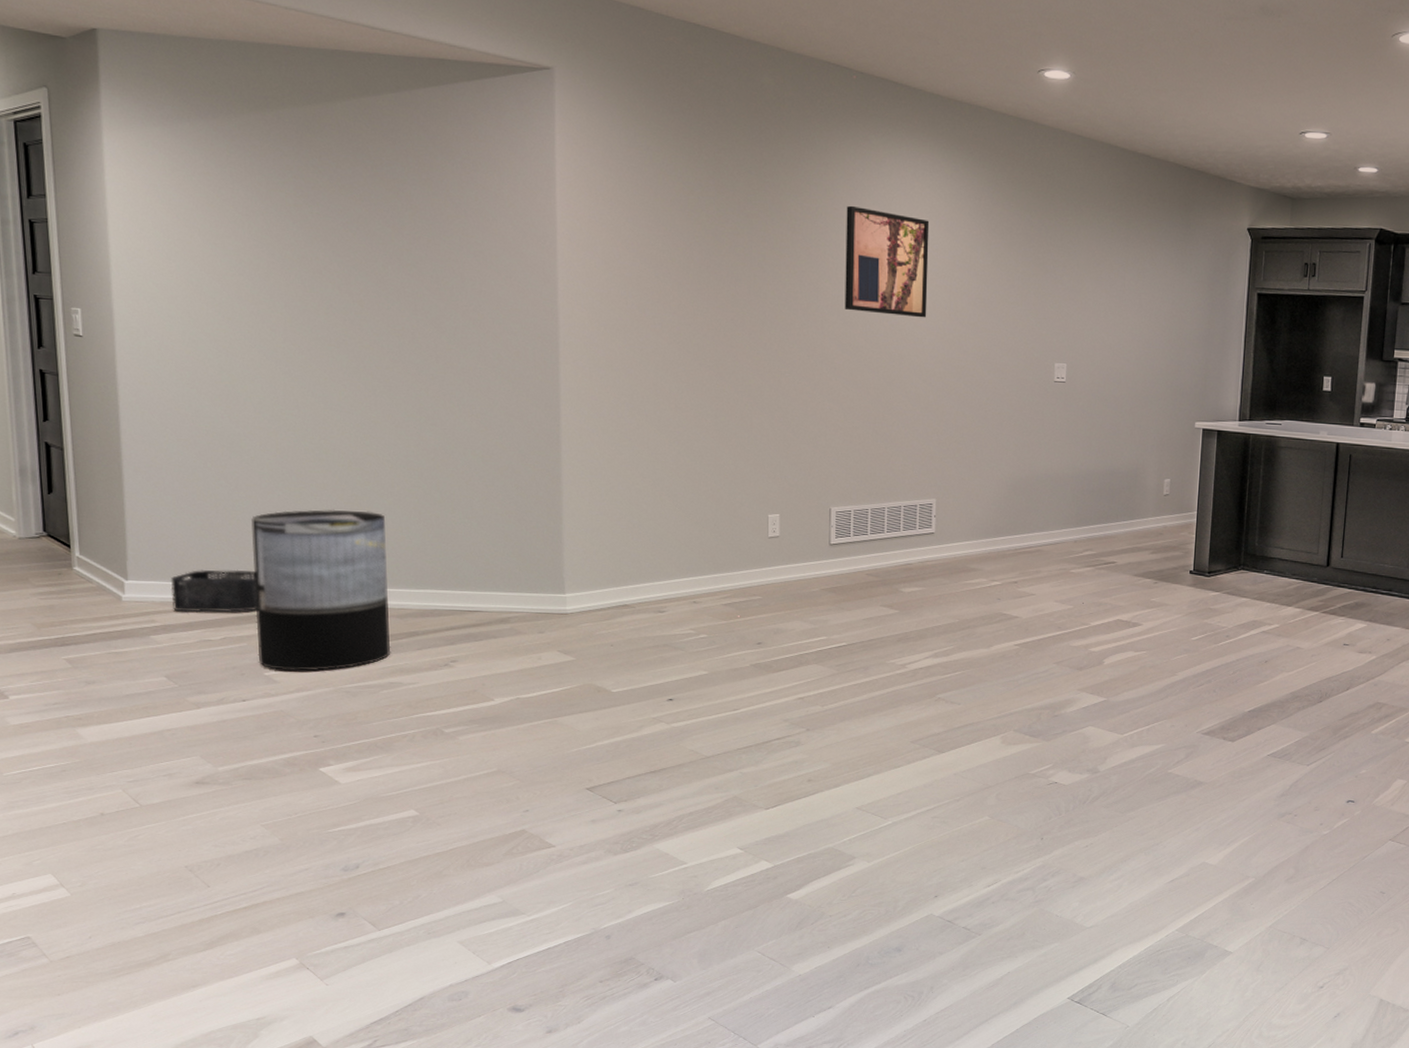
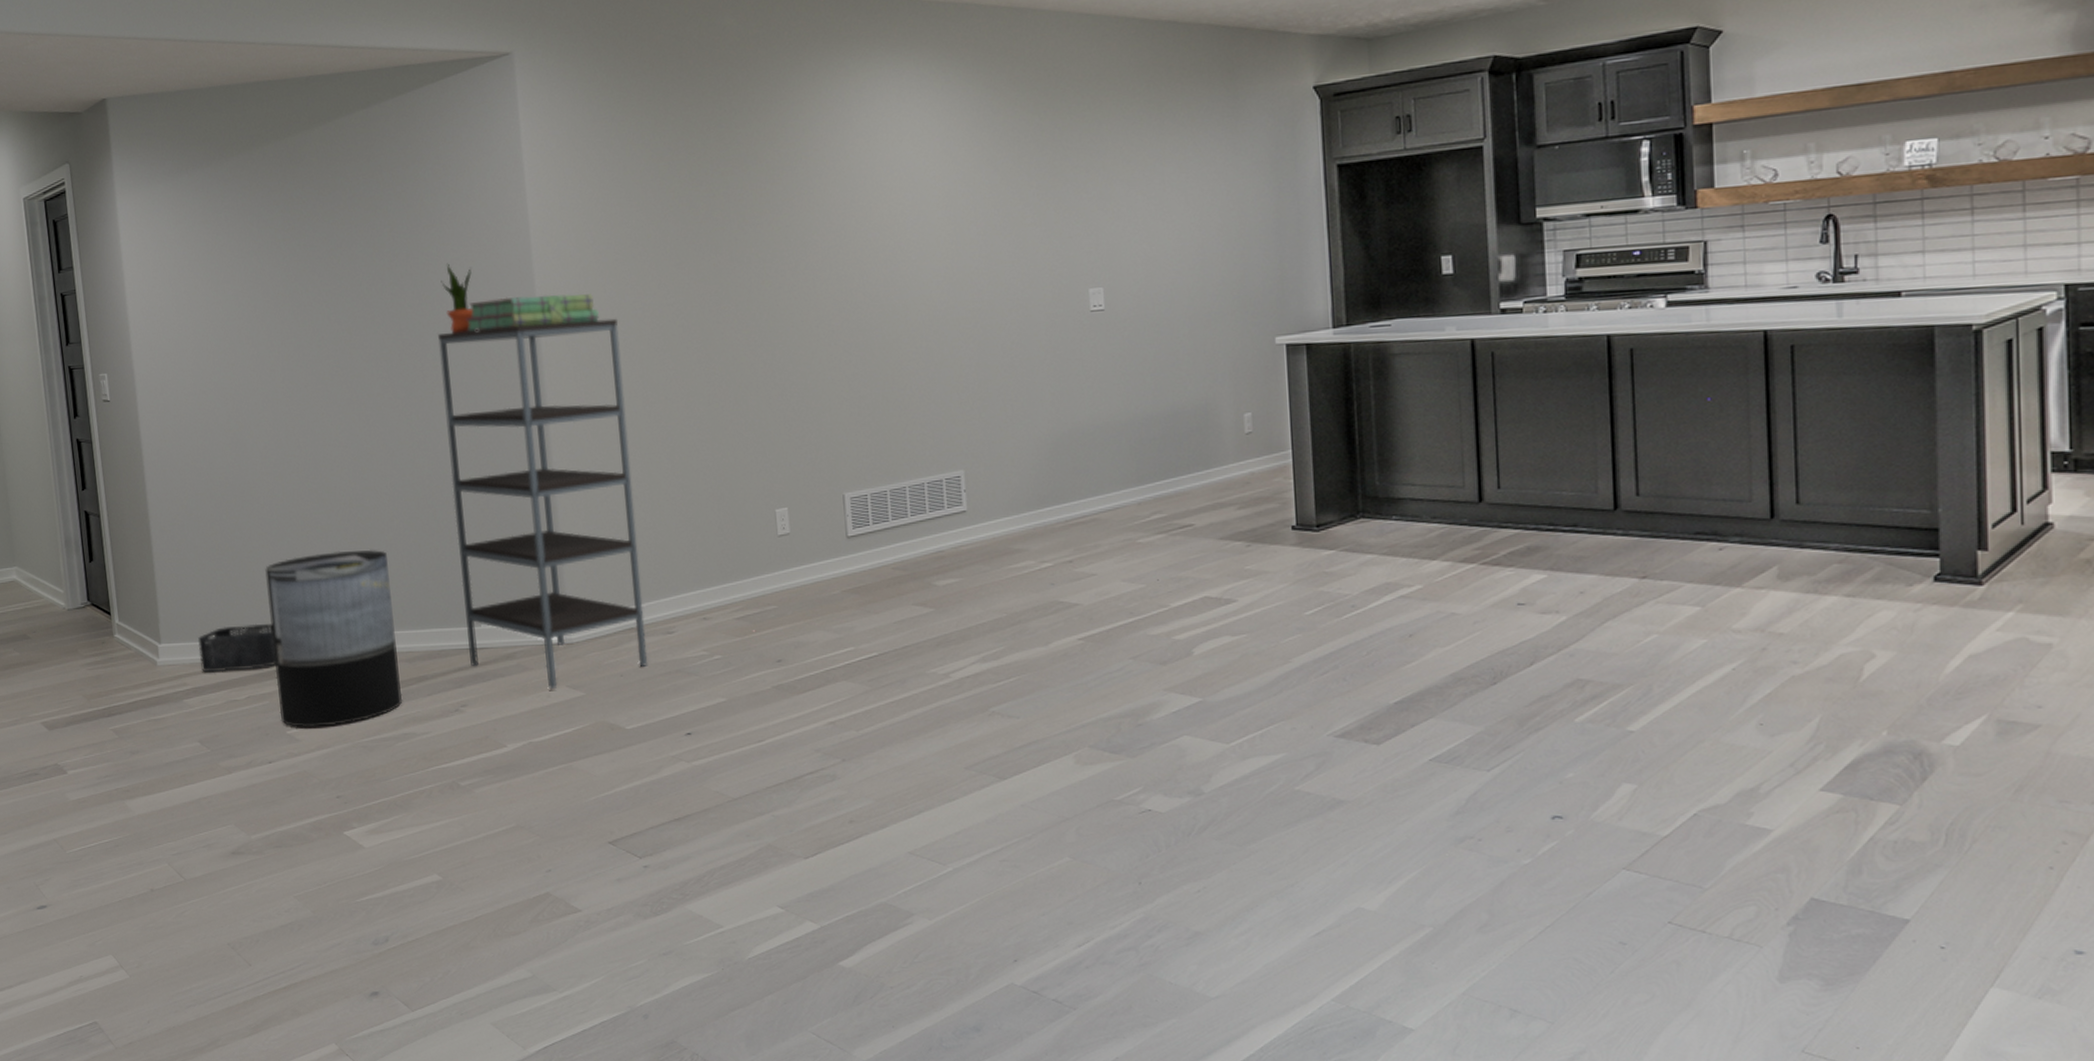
shelving unit: none [455,319,638,652] -> present [438,318,648,689]
potted plant: none [461,254,494,322] -> present [441,263,476,333]
stack of books: none [484,294,620,329] -> present [465,294,600,332]
wall art: present [844,205,930,318] -> none [828,142,931,263]

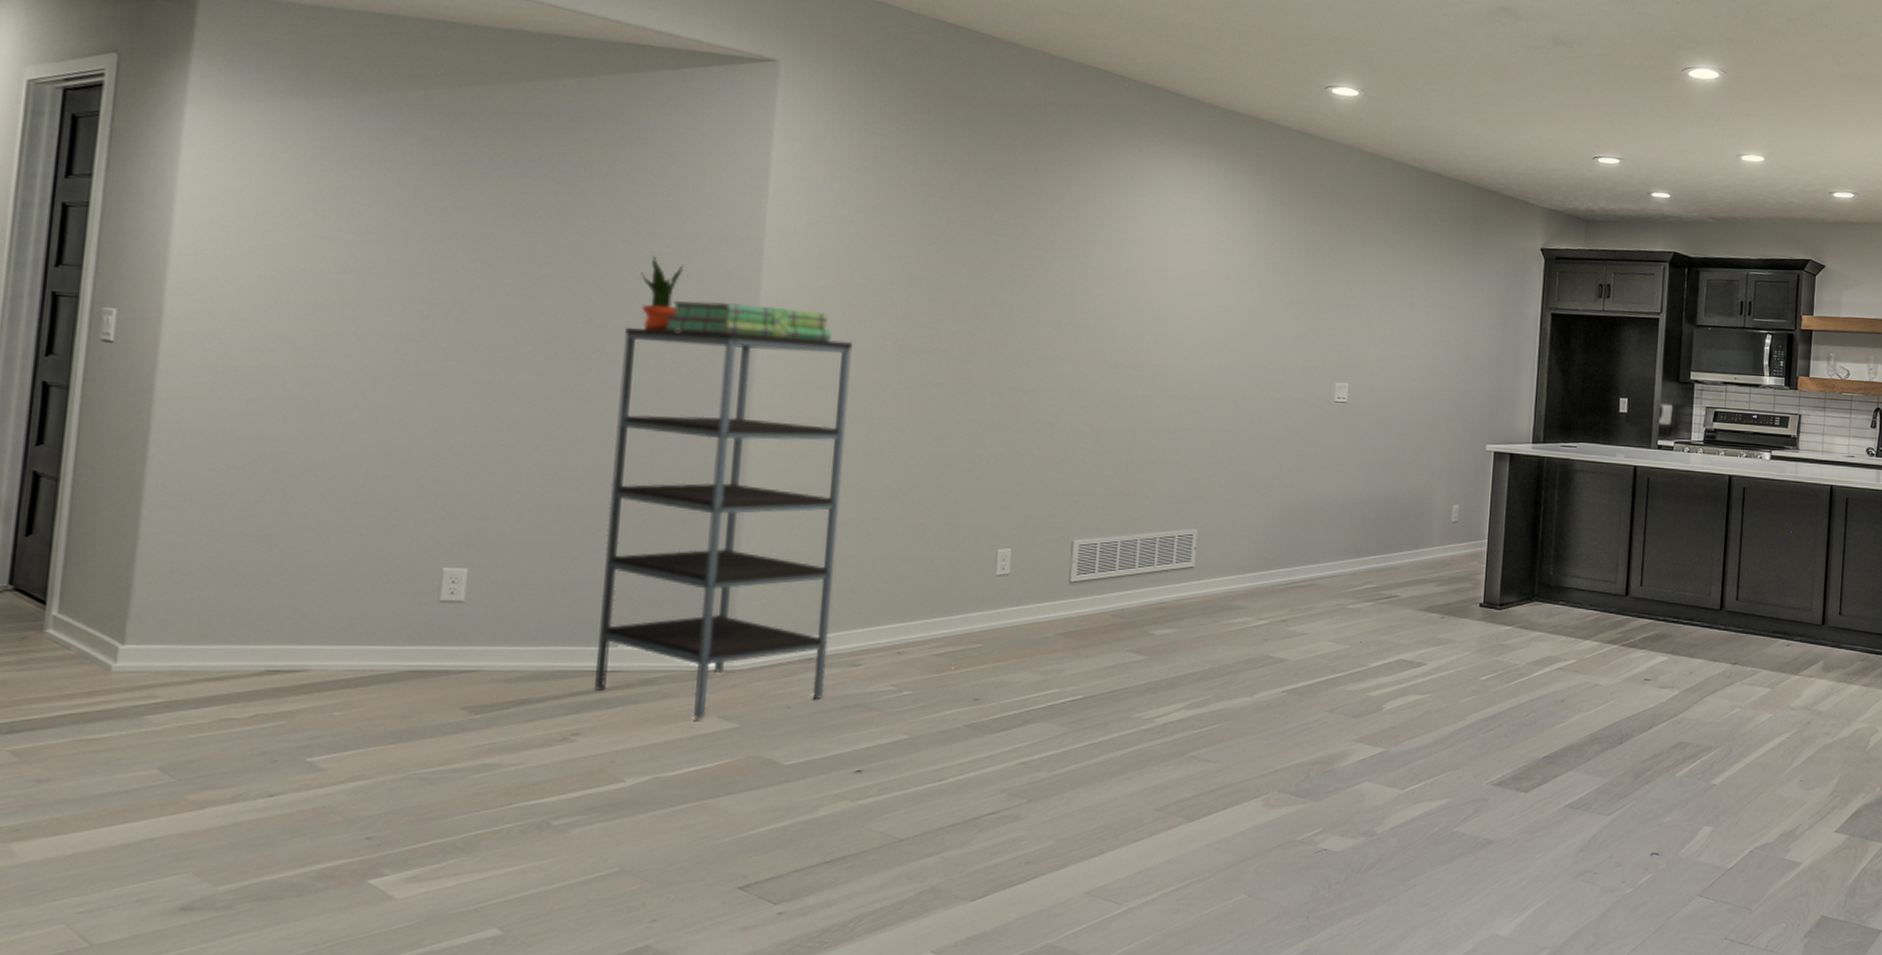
storage bin: present [198,623,277,673] -> none [185,627,314,684]
trash can: present [265,549,403,729] -> none [299,550,504,756]

